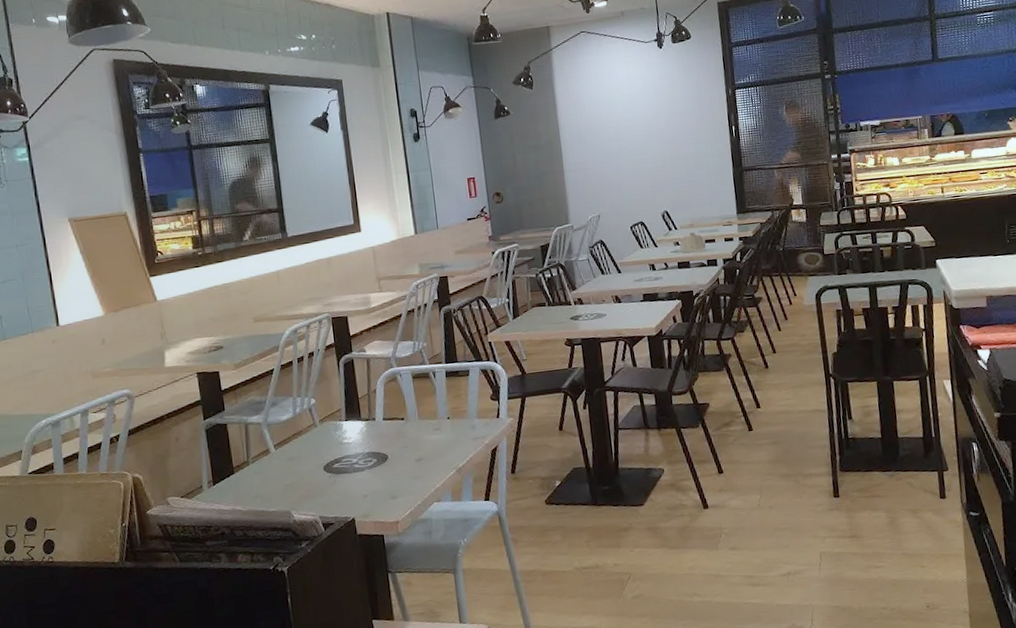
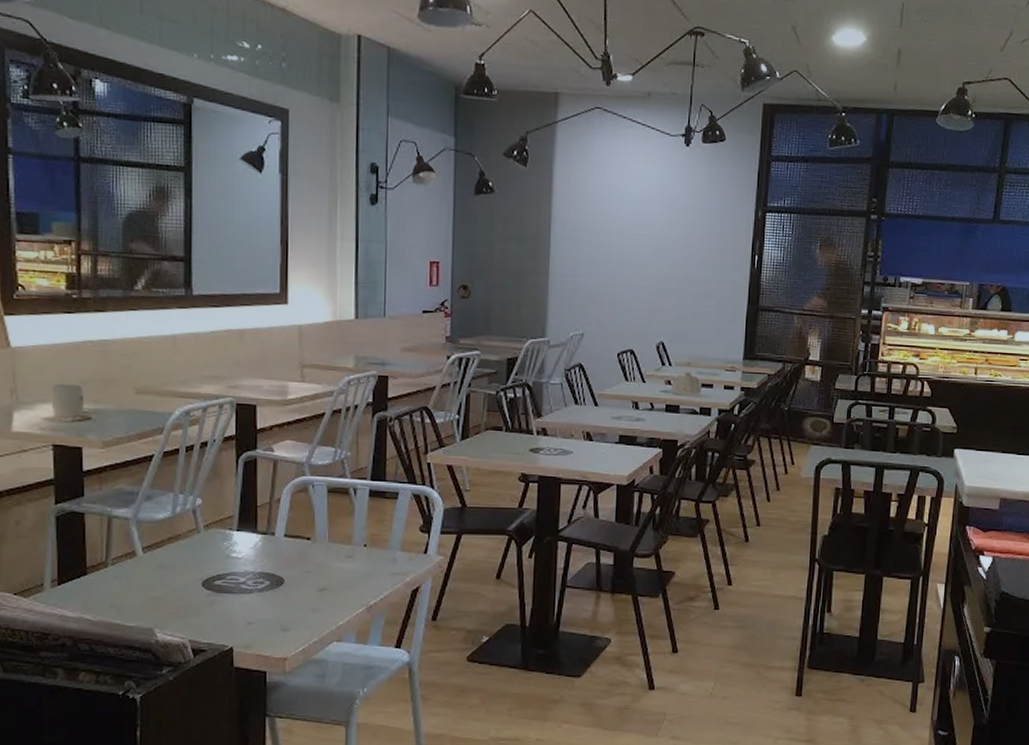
mug: none [190,321,218,351] -> present [51,383,85,418]

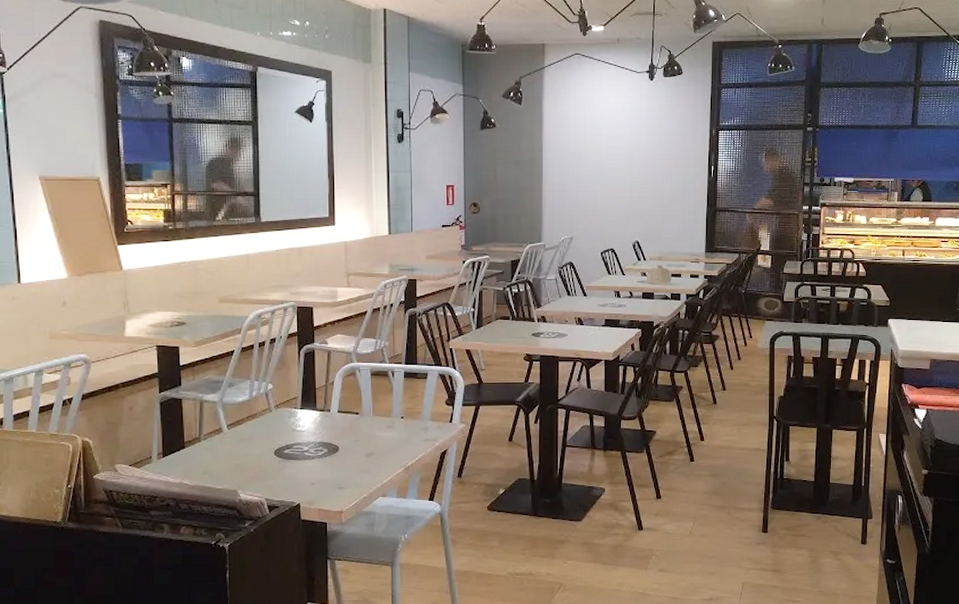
mug: present [51,383,85,418] -> none [154,296,180,324]

